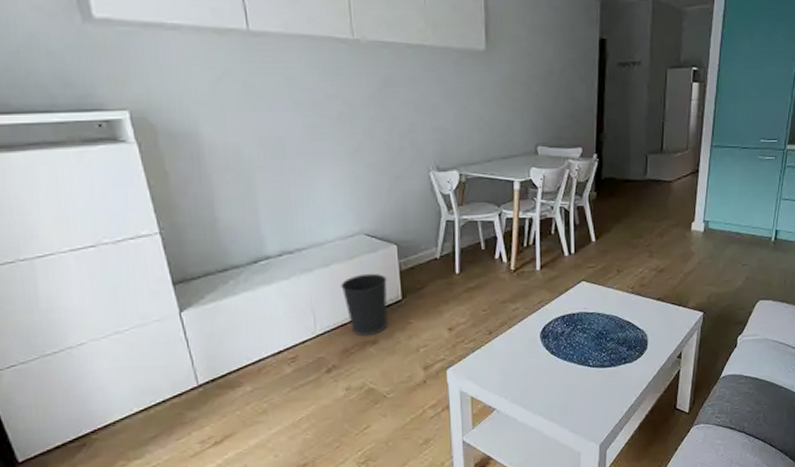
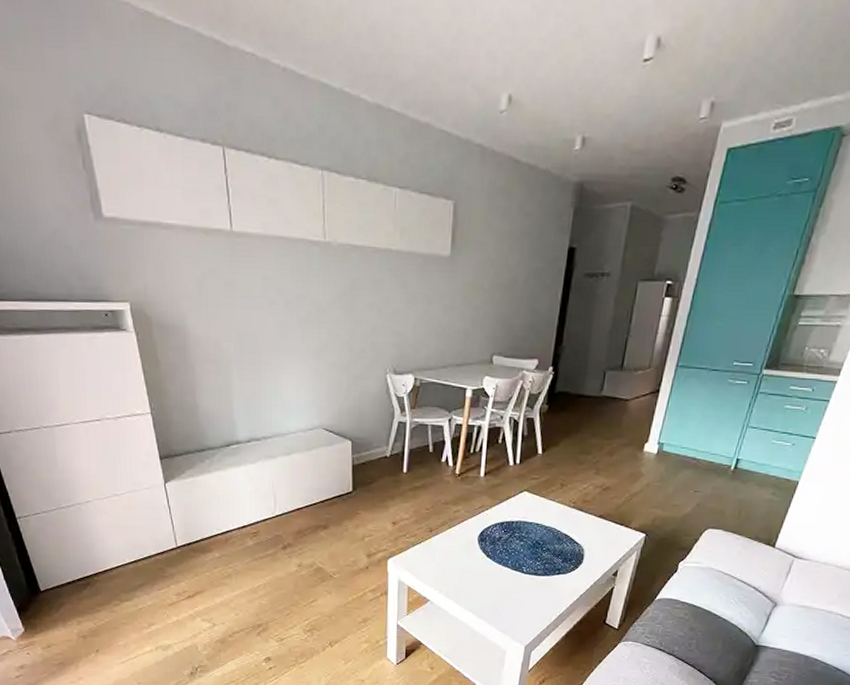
wastebasket: present [341,273,388,336] -> none [299,464,340,521]

